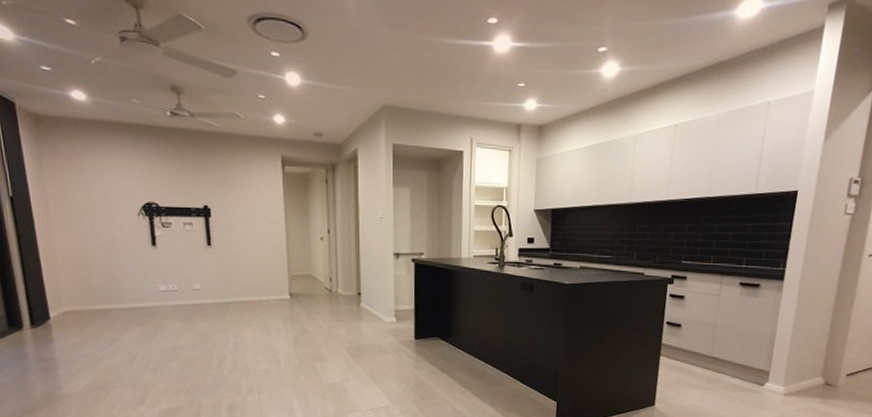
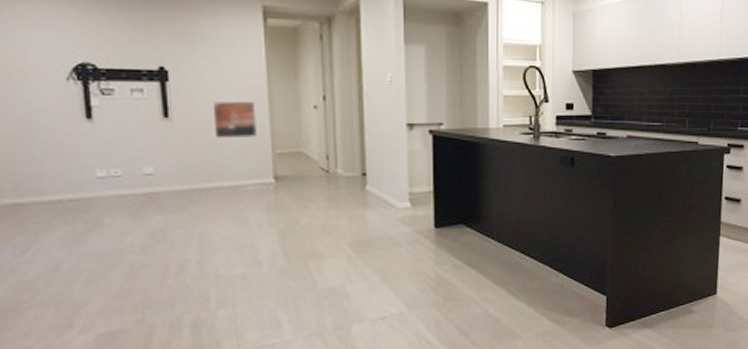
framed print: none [243,232,278,263] -> present [212,100,258,139]

